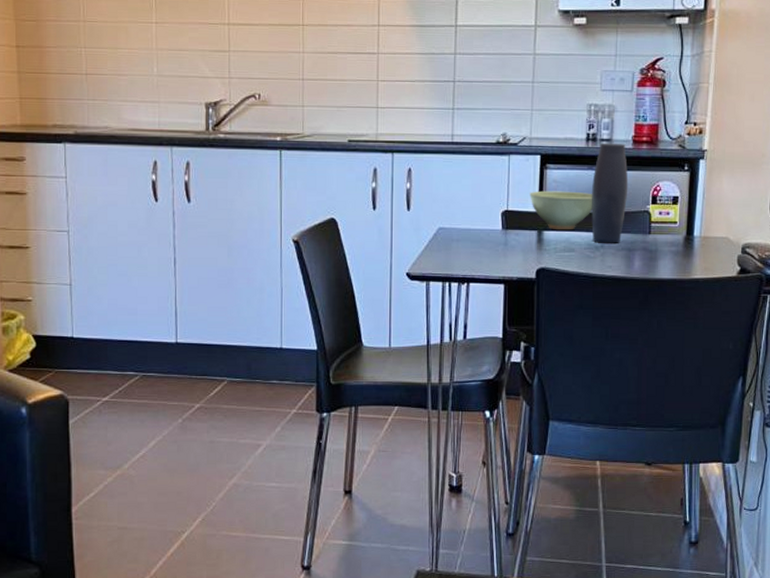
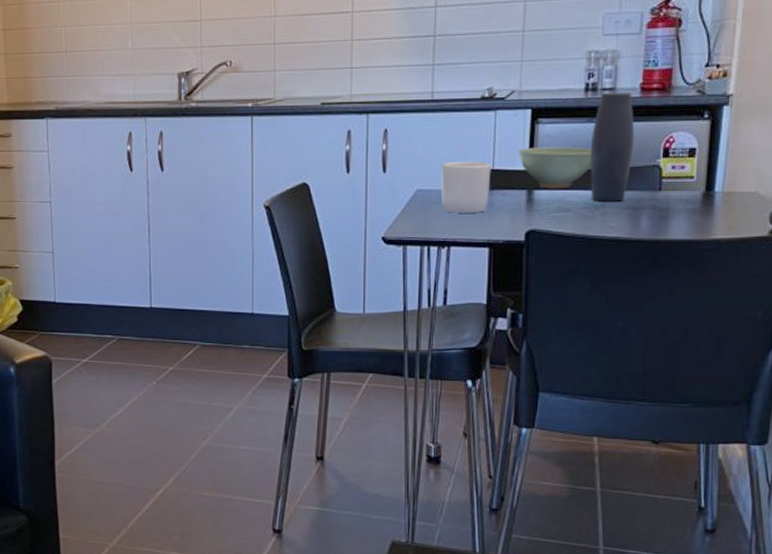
mug: none [460,201,506,251] -> present [440,161,491,213]

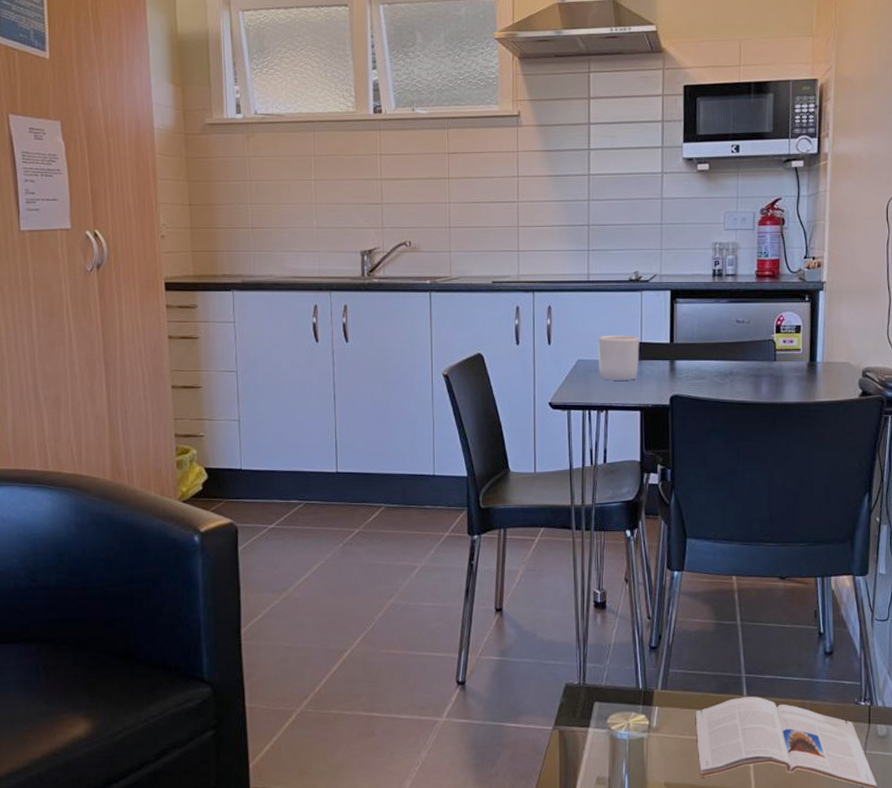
bowl: present [518,146,593,189] -> none [661,323,721,360]
vase: present [590,93,635,202] -> none [719,278,754,371]

